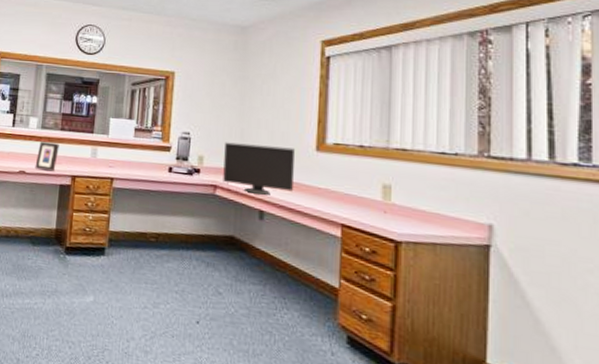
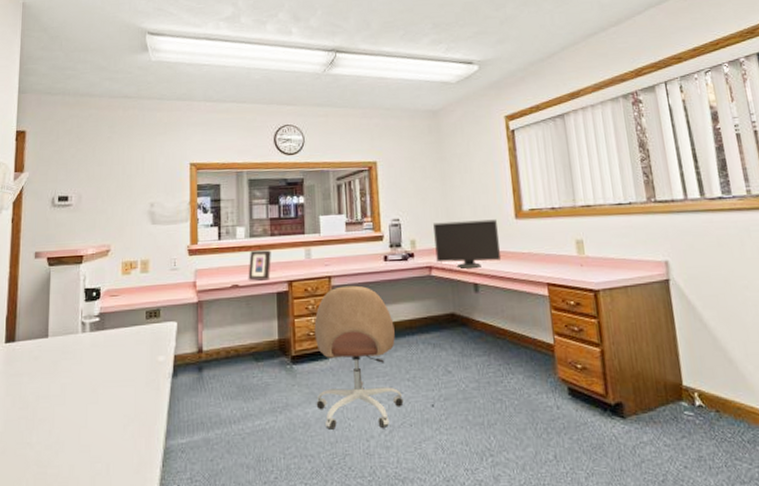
office chair: none [83,189,170,333] -> present [314,285,404,430]

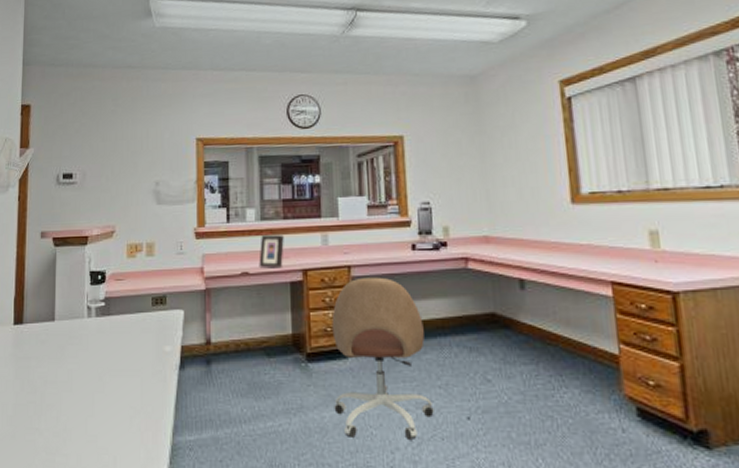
computer monitor: present [433,219,502,269] -> none [470,204,554,261]

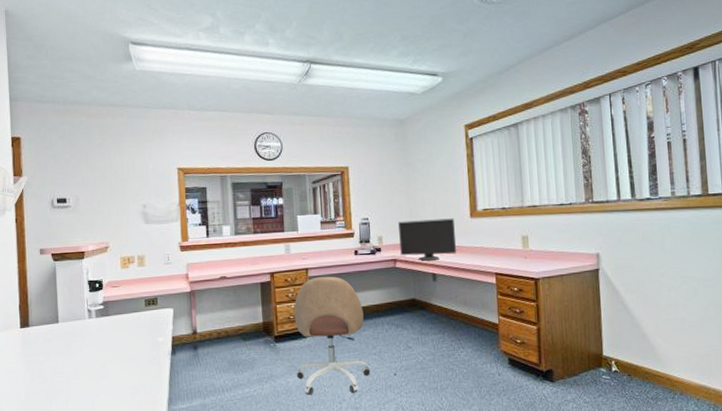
picture frame: present [259,235,284,268] -> none [234,246,255,273]
computer monitor: none [470,204,554,261] -> present [398,218,457,261]

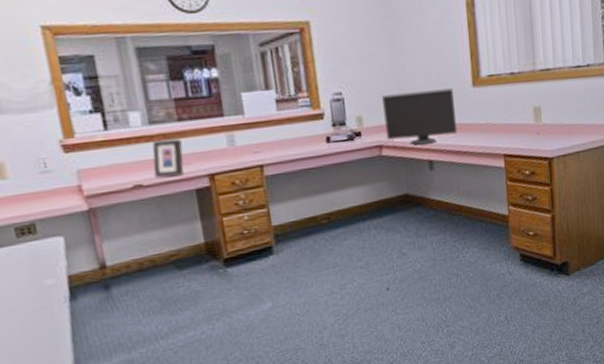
picture frame: none [234,246,255,273] -> present [152,139,184,177]
office chair: present [294,276,371,395] -> none [247,173,357,328]

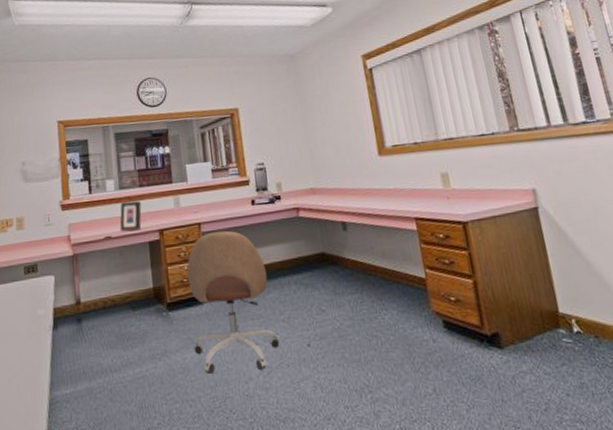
office chair: none [247,173,357,328] -> present [187,230,280,374]
computer monitor: present [382,88,458,146] -> none [298,157,368,208]

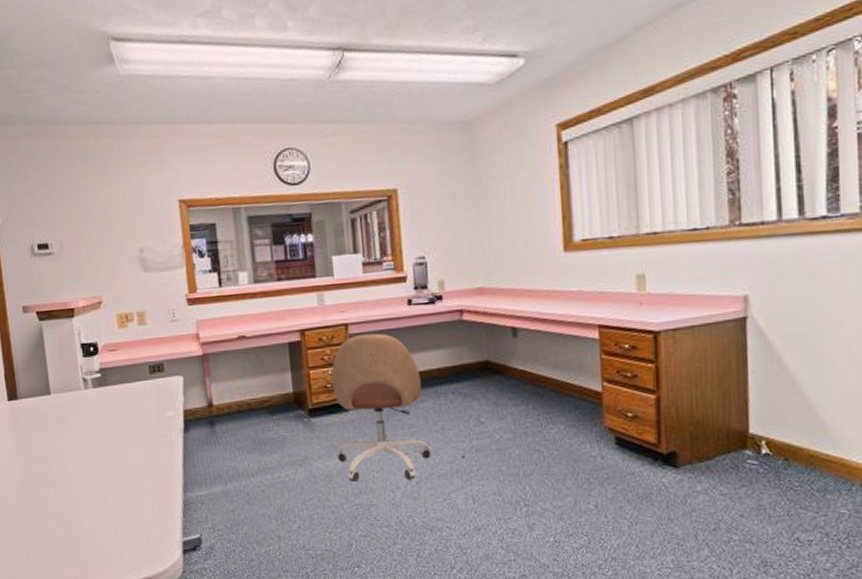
picture frame: present [120,201,142,231] -> none [255,296,280,331]

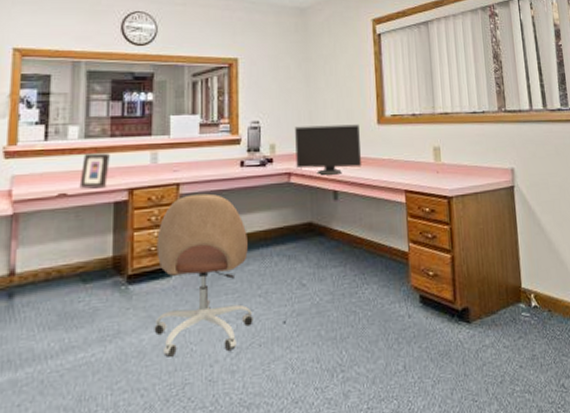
picture frame: none [255,296,280,331] -> present [79,153,110,189]
computer monitor: none [465,253,546,311] -> present [295,124,362,175]

